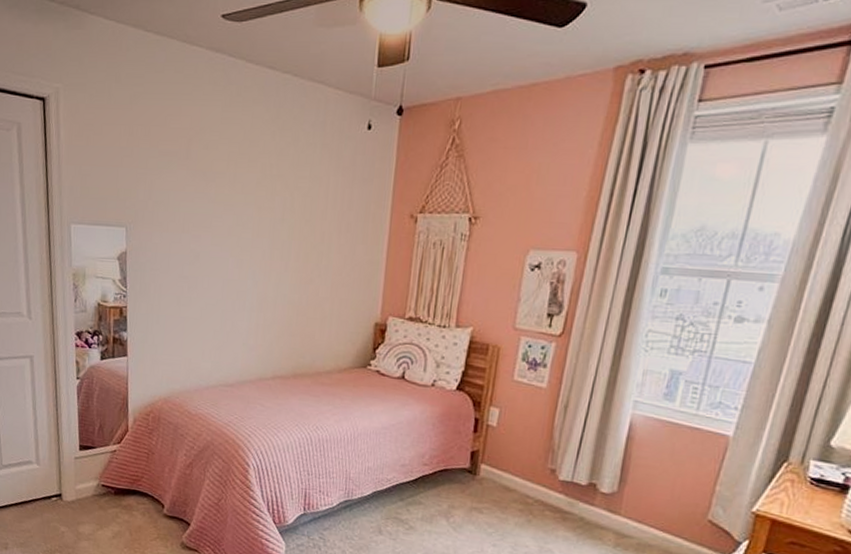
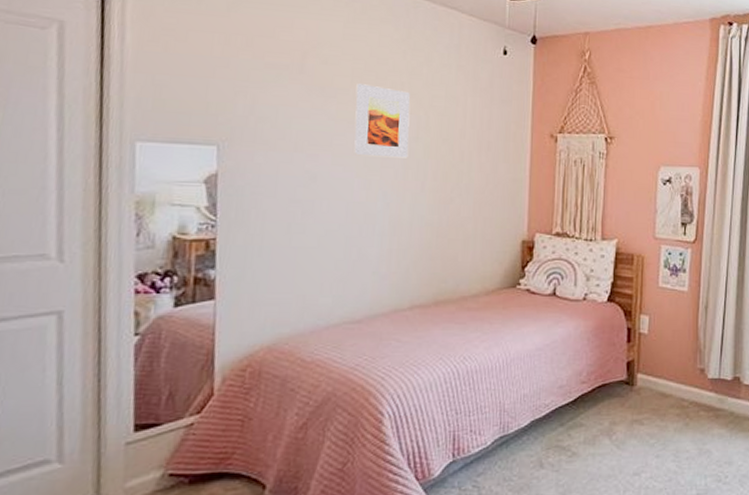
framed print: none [229,167,278,239] -> present [354,84,410,158]

